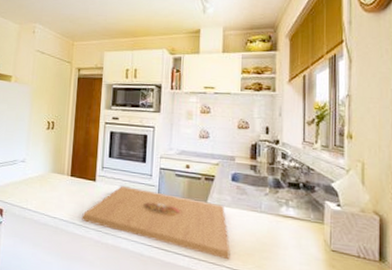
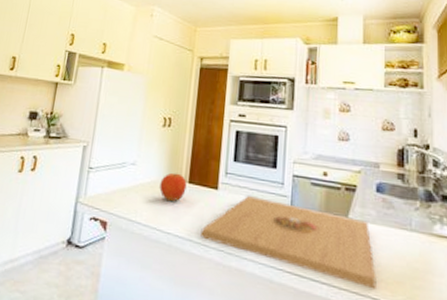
fruit: none [46,168,69,192] -> present [159,172,187,202]

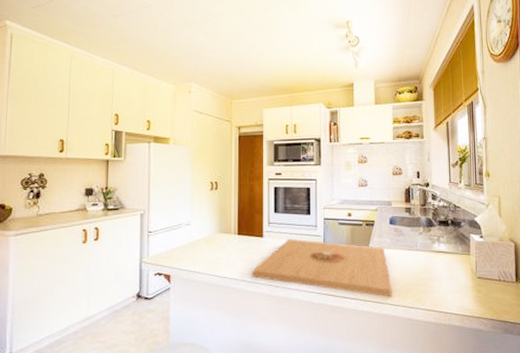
fruit: present [159,172,187,202] -> none [213,228,236,252]

